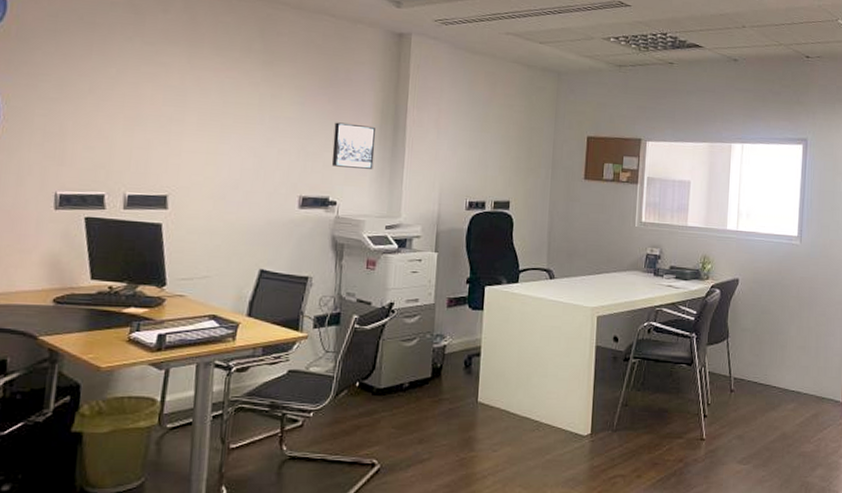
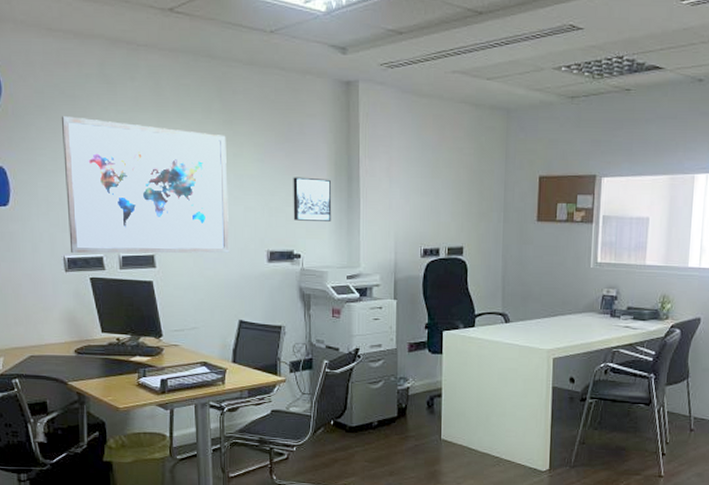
wall art: none [65,42,265,197] -> present [61,116,230,254]

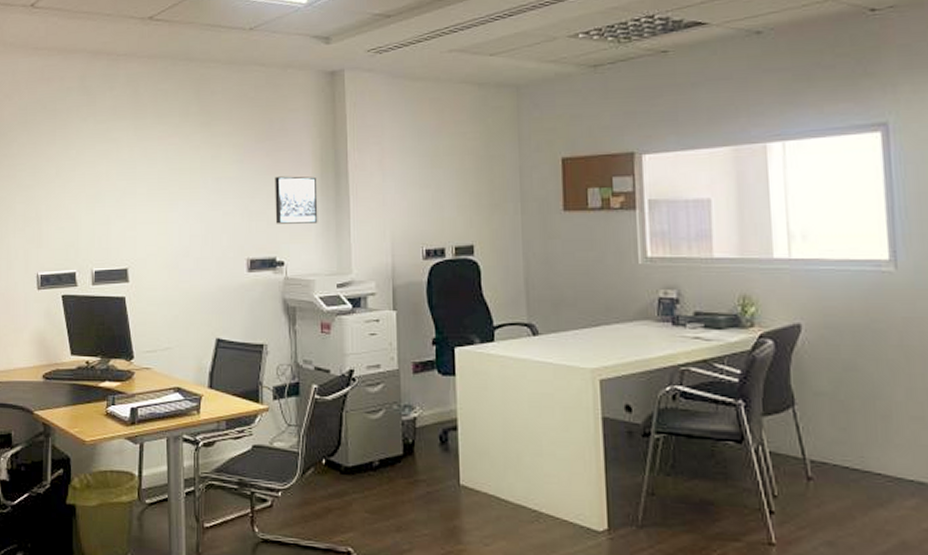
wall art: present [61,116,230,254] -> none [41,130,207,270]

